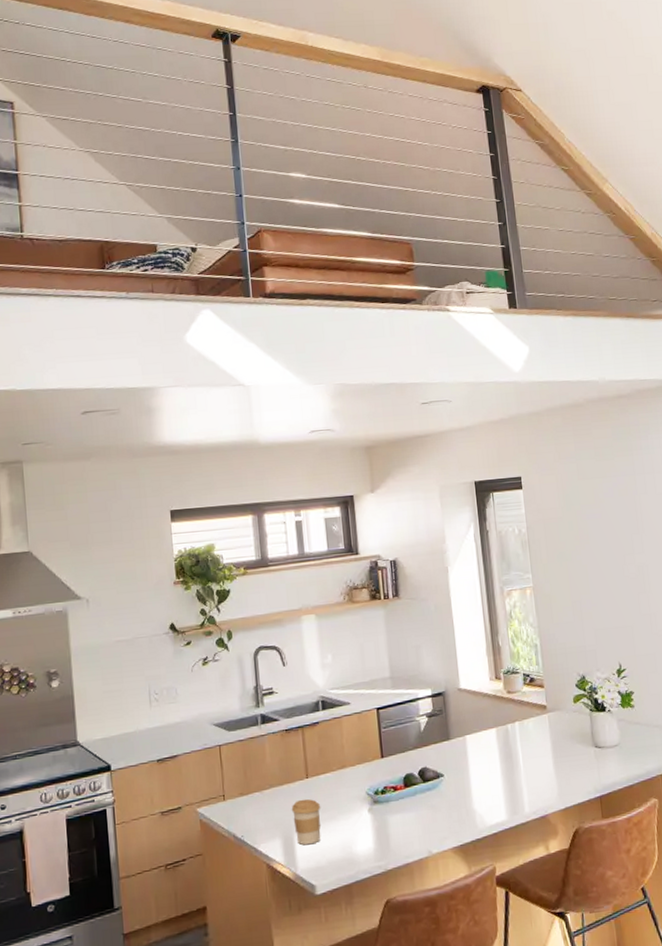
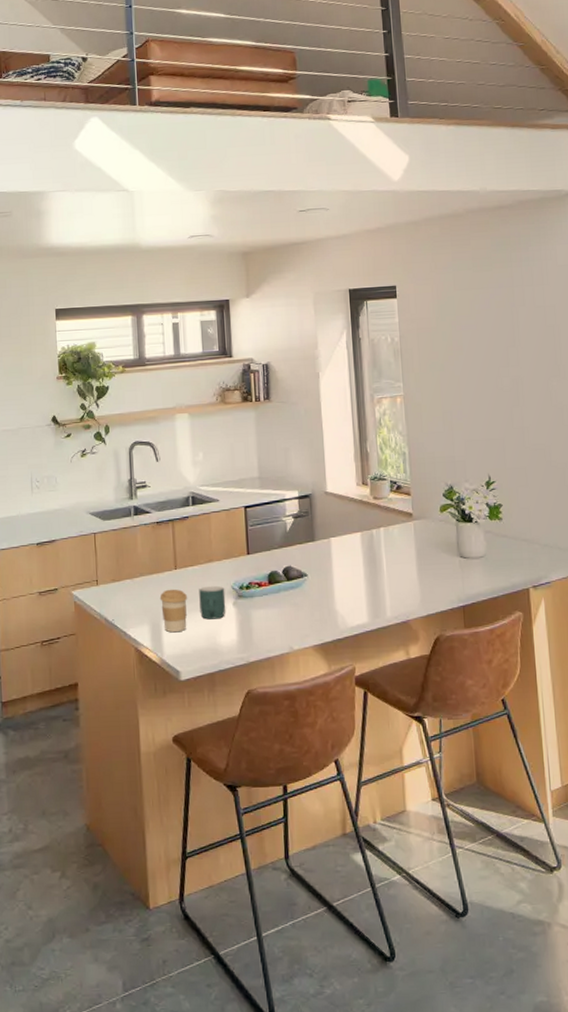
mug: none [332,792,361,829] -> present [199,585,226,620]

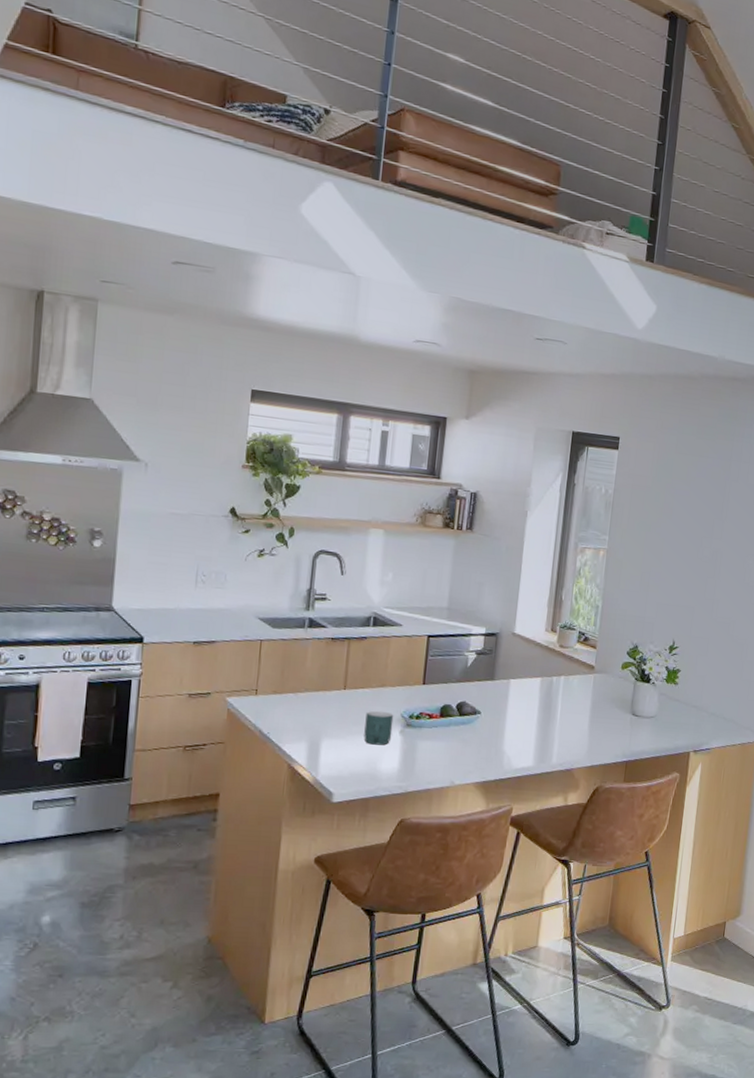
coffee cup: present [159,589,188,632] -> none [322,708,354,753]

